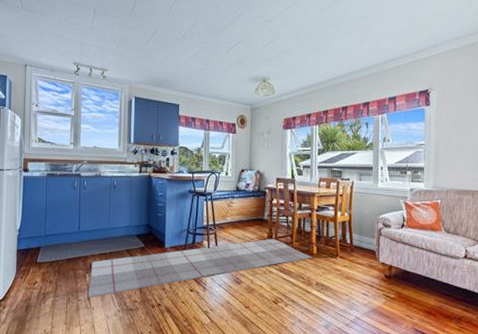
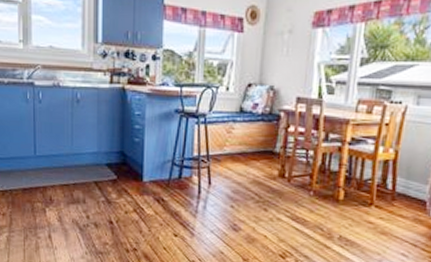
rug: present [87,238,312,298] -> none [48,177,337,236]

